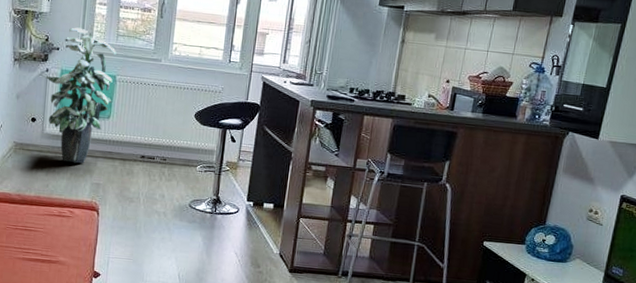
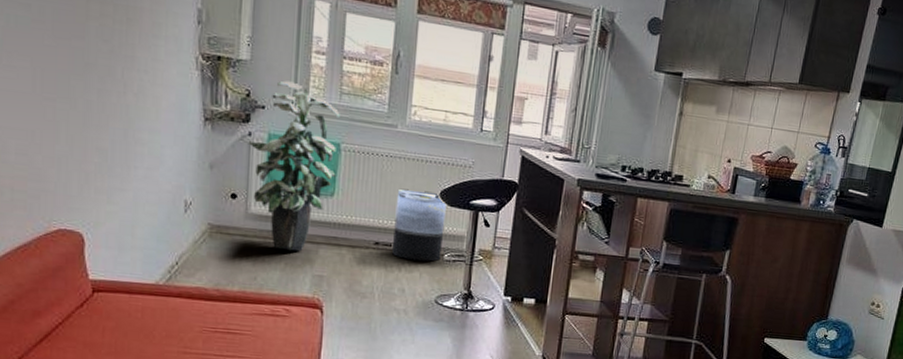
trash can: none [155,111,200,172] -> present [392,188,446,262]

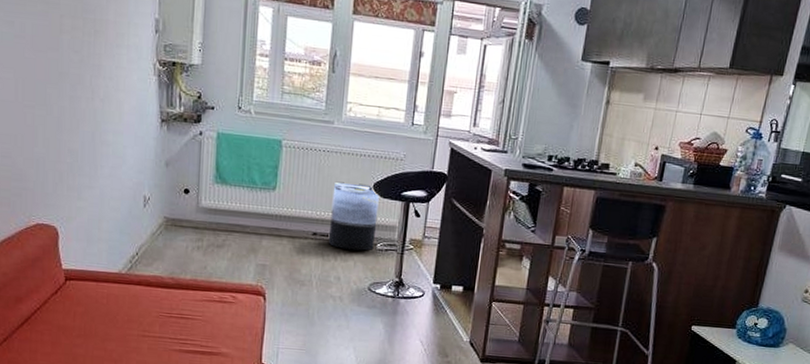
indoor plant: present [248,81,340,251] -> none [199,83,282,242]

